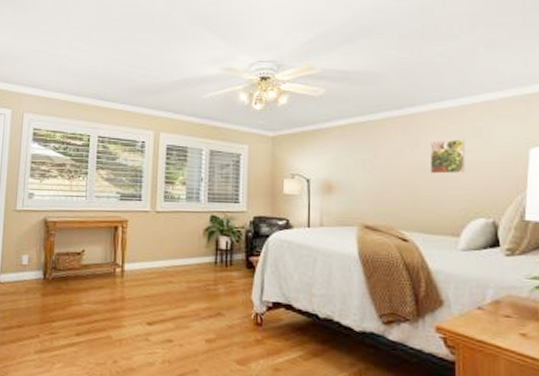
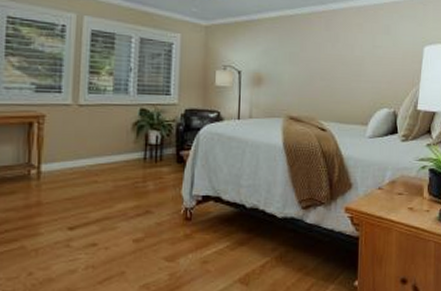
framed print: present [429,139,466,174] -> none [346,35,377,68]

